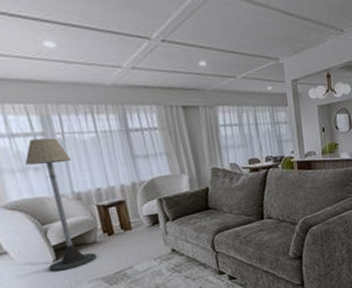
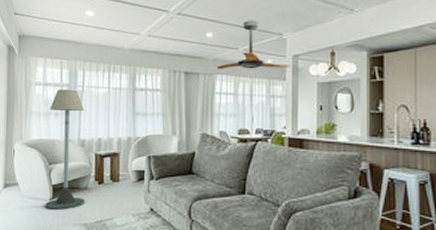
ceiling fan: none [216,45,292,101] -> present [216,20,292,69]

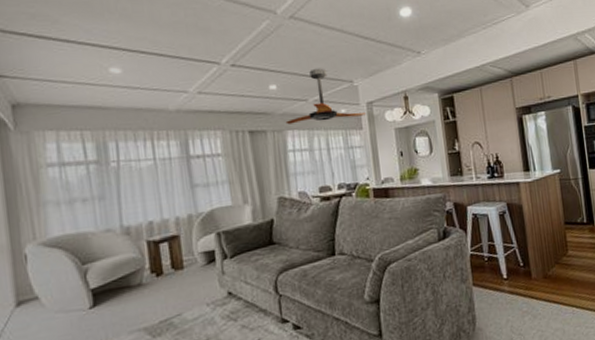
floor lamp: present [45,89,85,210] -> none [73,166,141,321]

